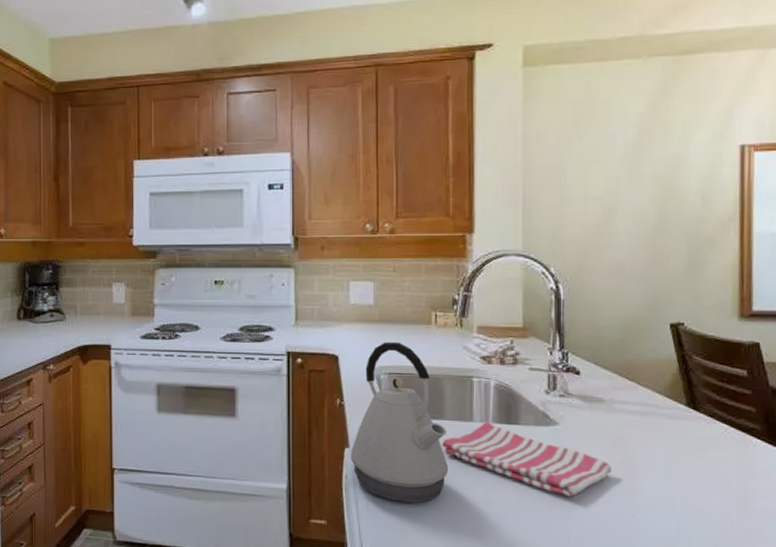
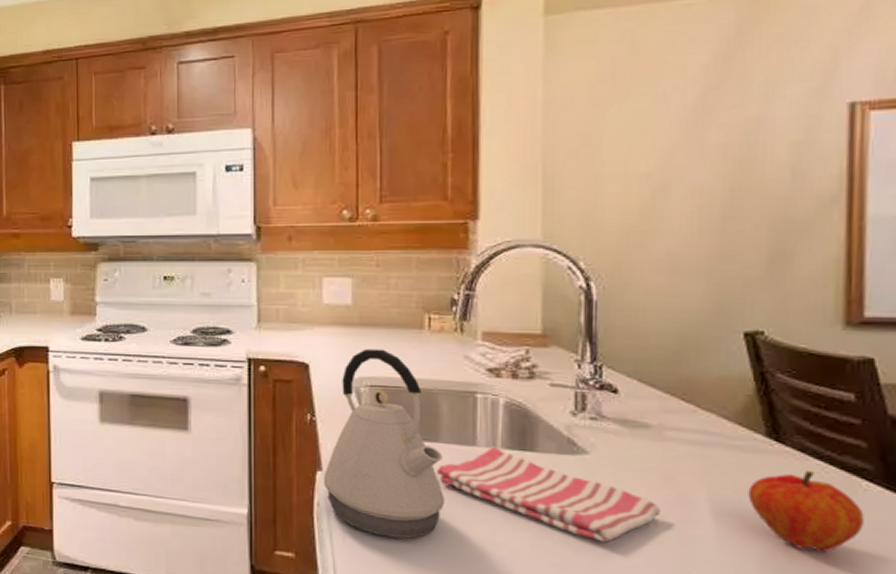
fruit: none [674,431,754,496] -> present [748,469,864,553]

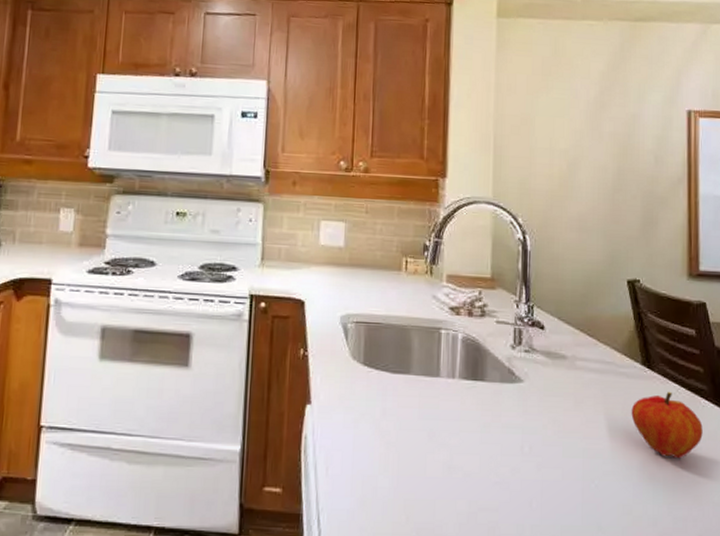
kettle: present [324,348,445,539] -> none [312,287,414,467]
dish towel: present [437,446,662,542] -> none [408,377,574,460]

